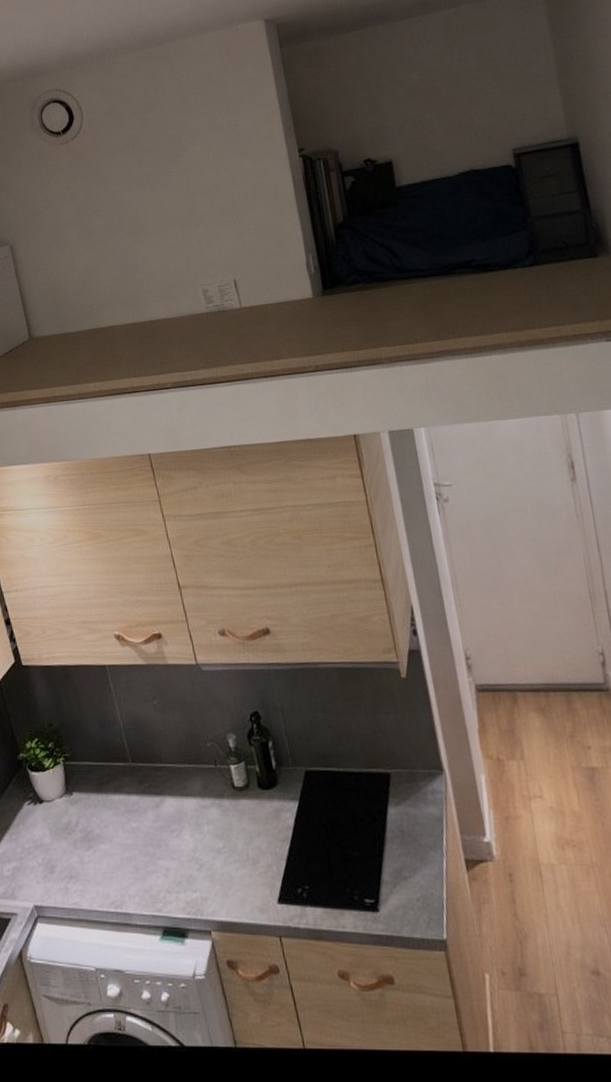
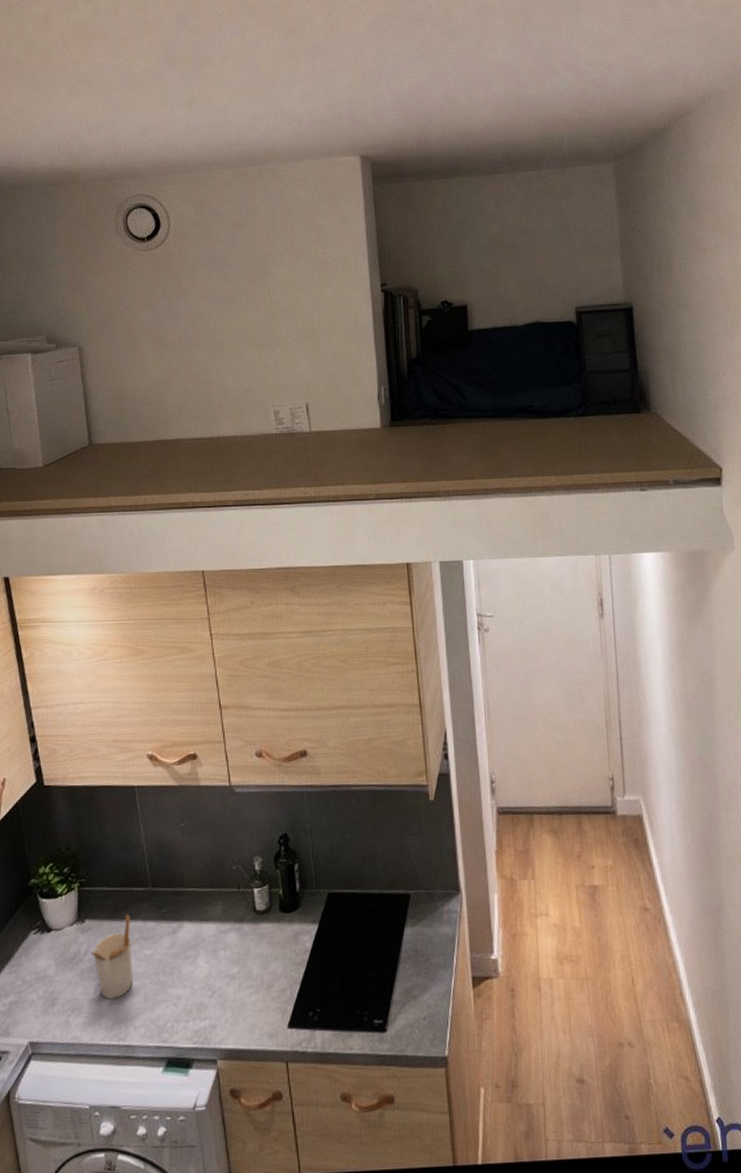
utensil holder: none [79,789,124,869] -> present [89,915,138,999]

